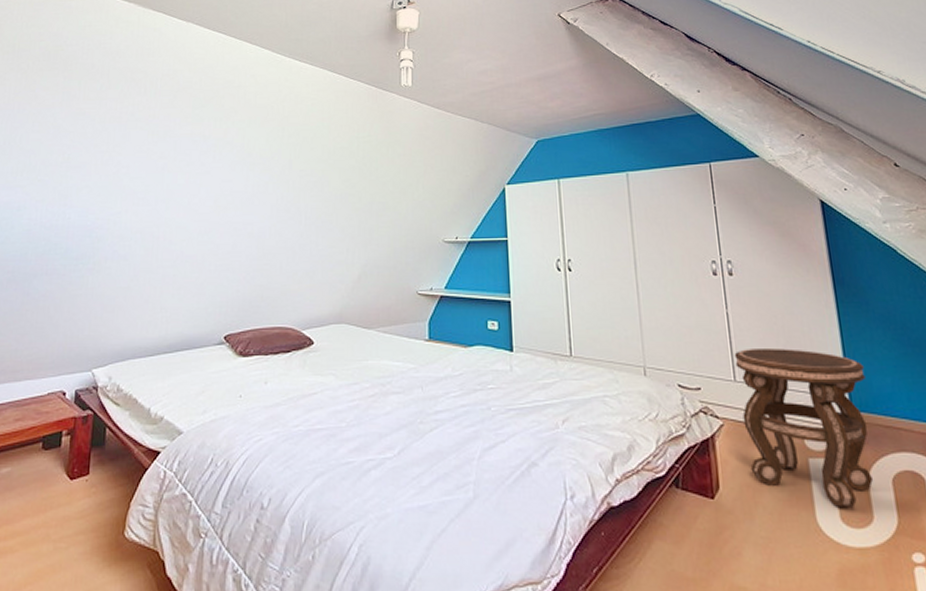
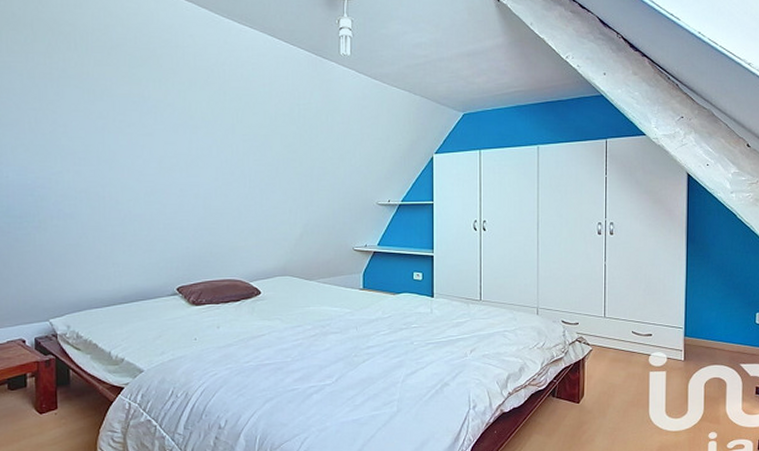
side table: present [734,349,874,507] -> none [606,292,698,405]

